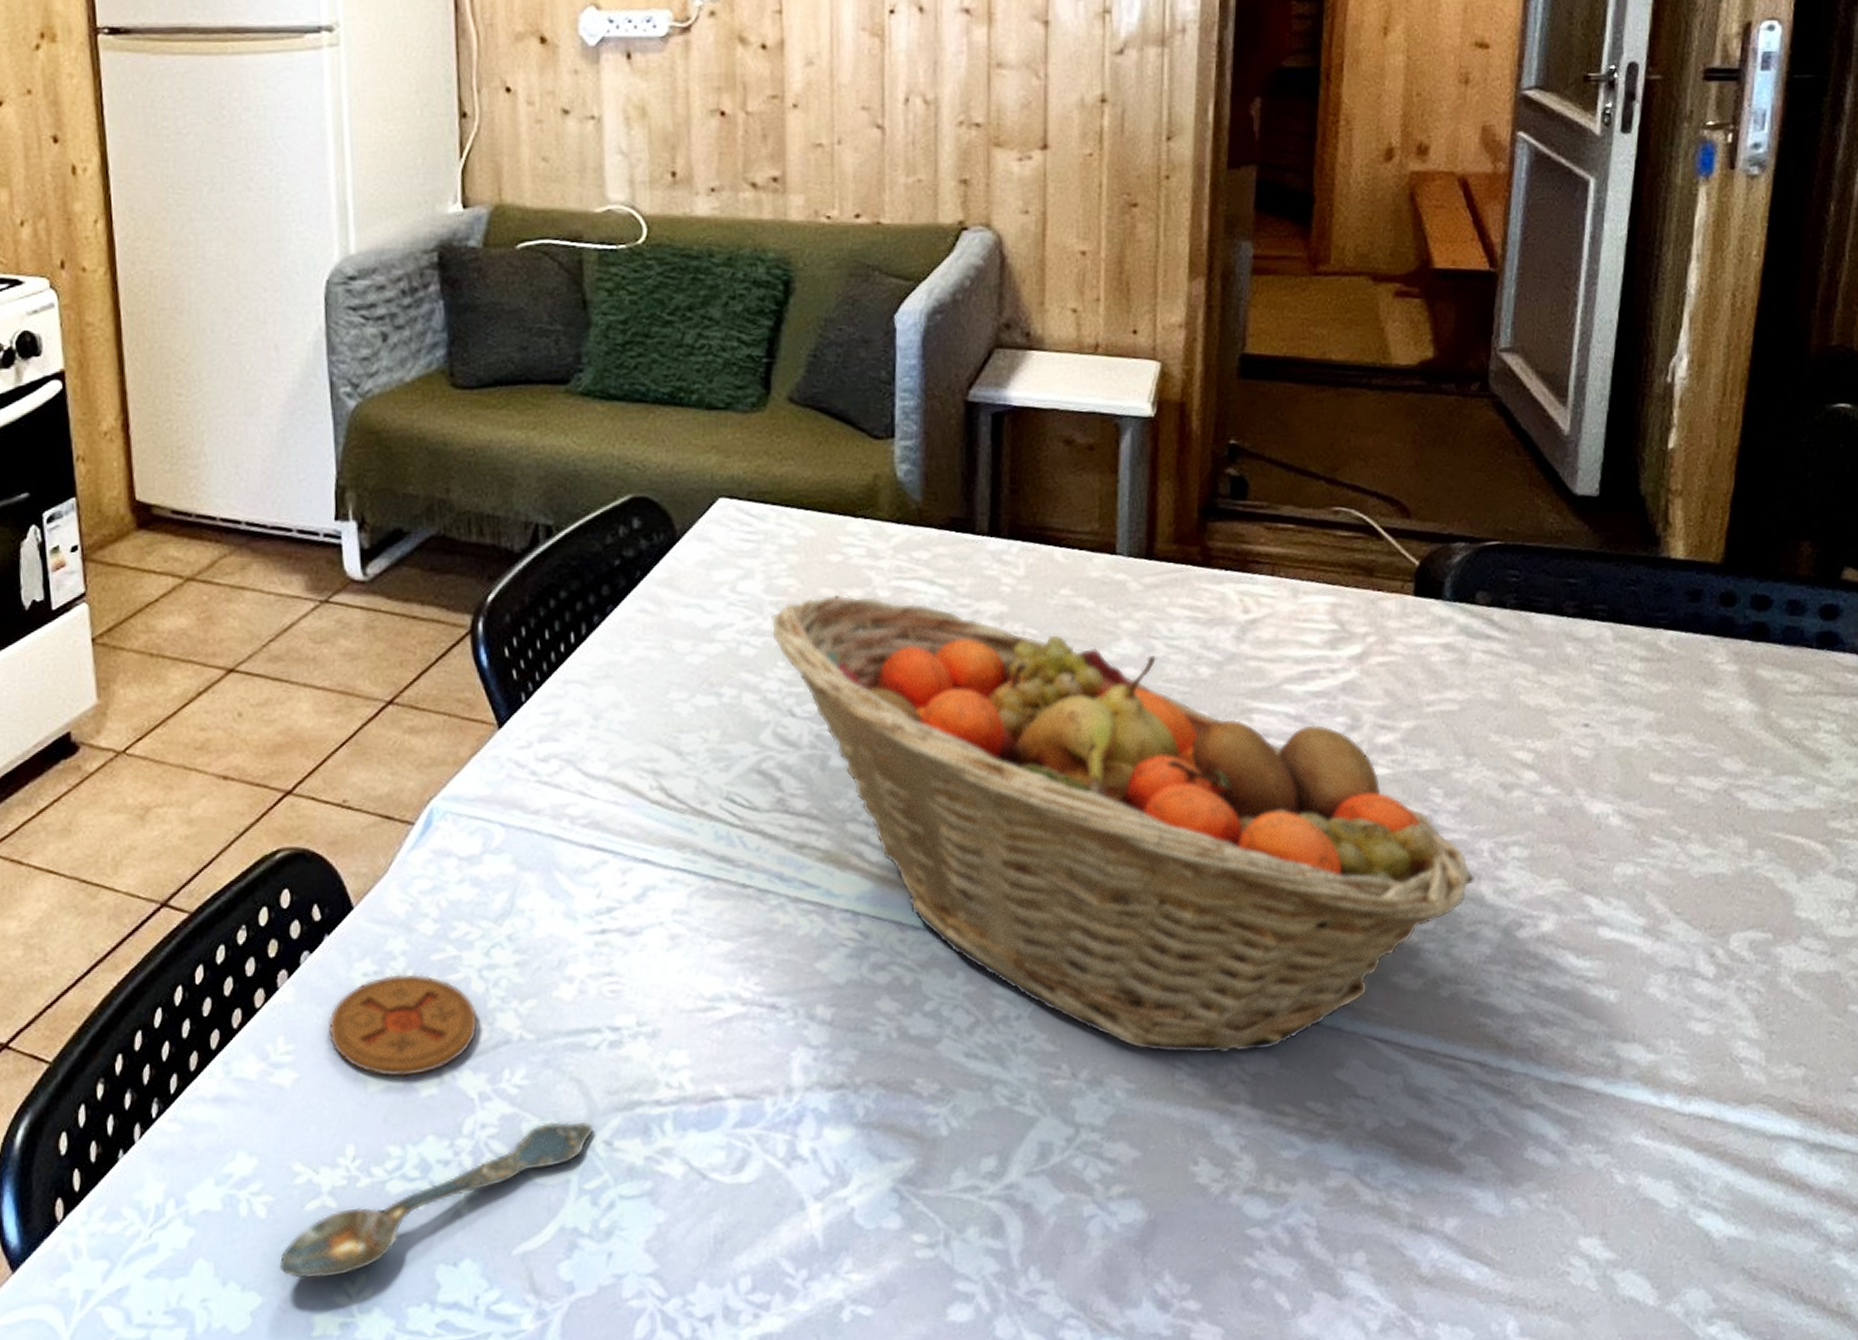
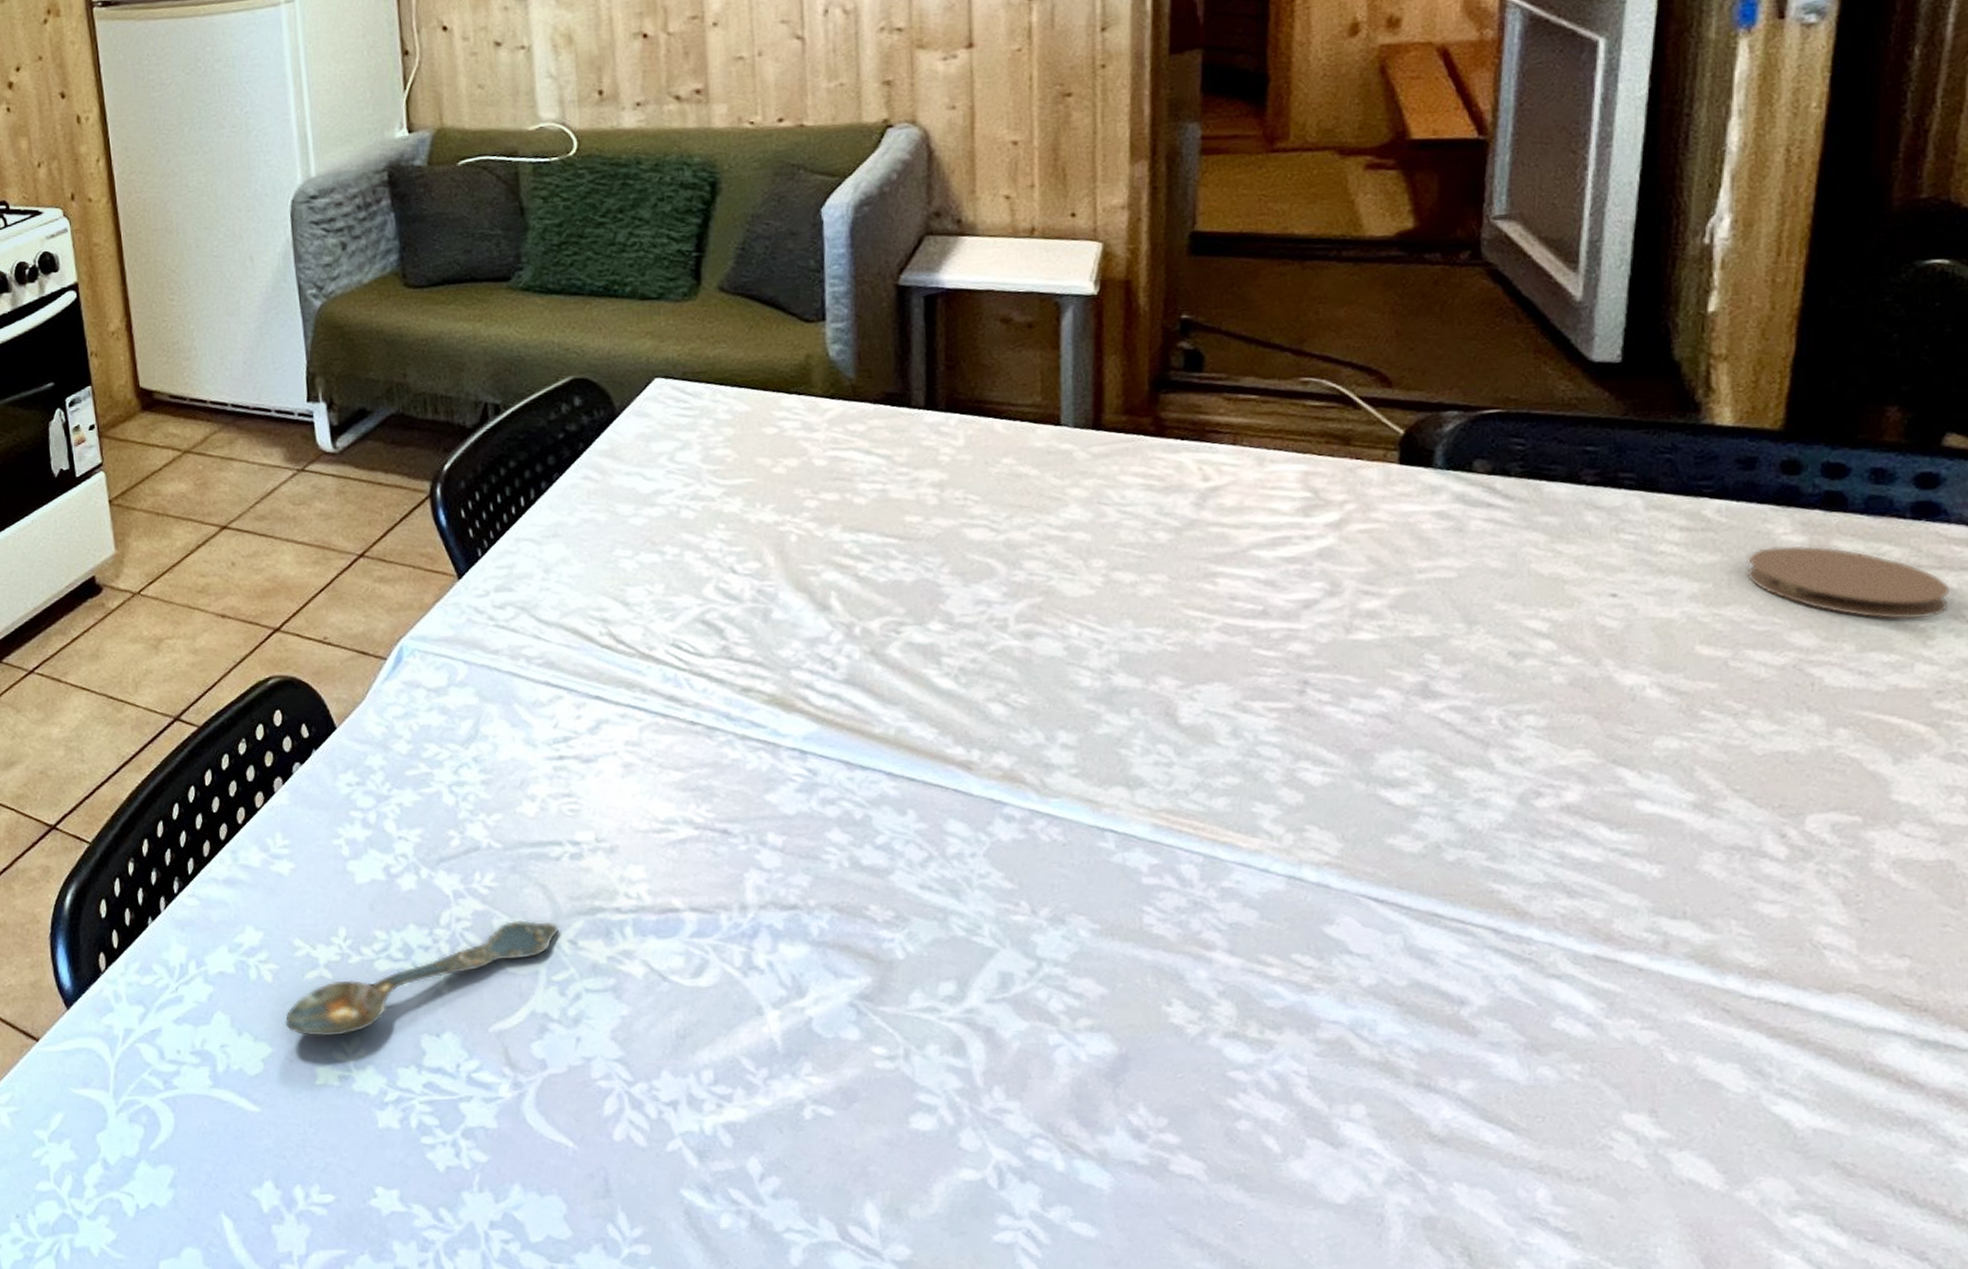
coaster: present [327,973,477,1077] -> none [318,785,449,873]
fruit basket: present [772,595,1475,1053] -> none [710,464,1483,902]
coaster: none [1691,674,1843,744] -> present [1747,545,1949,620]

